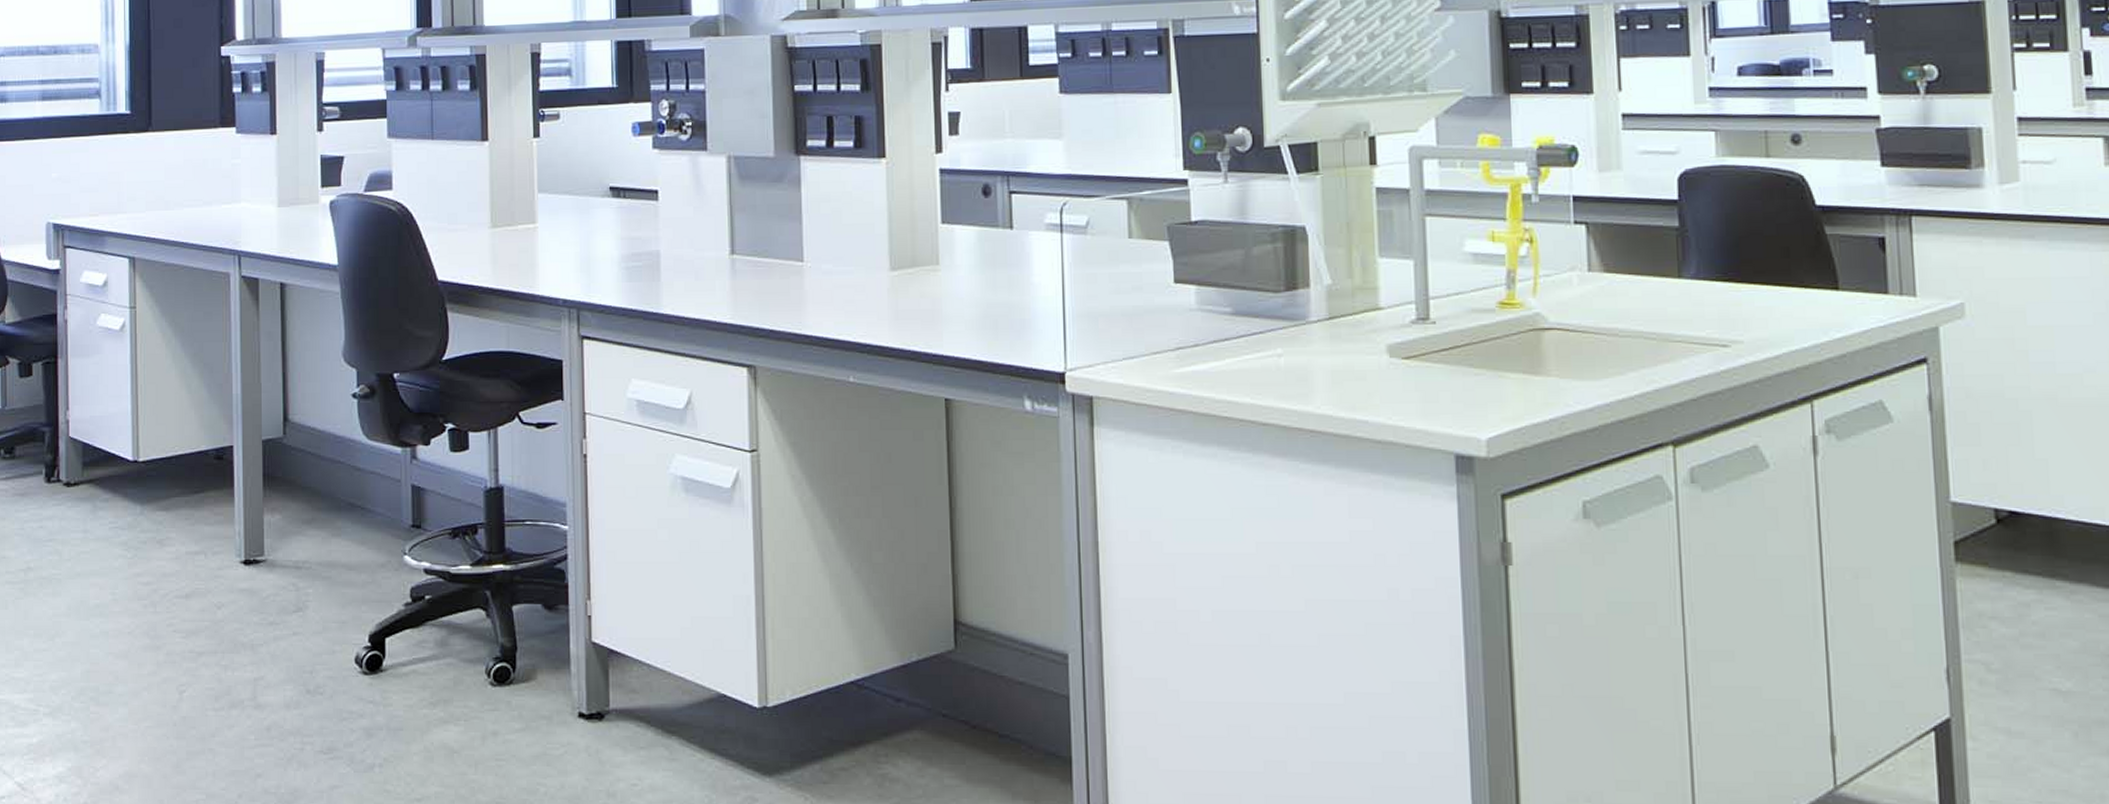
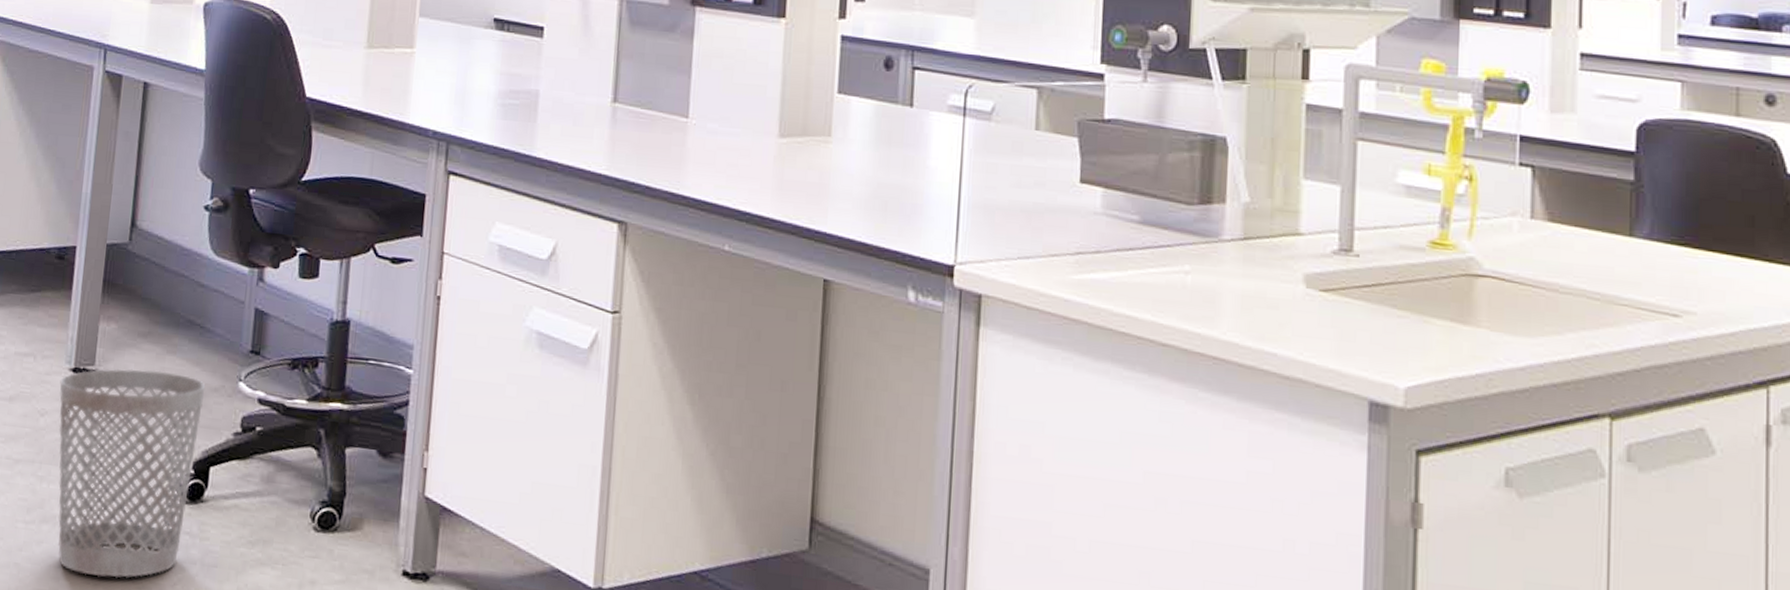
wastebasket: none [232,554,373,753] -> present [58,368,206,578]

